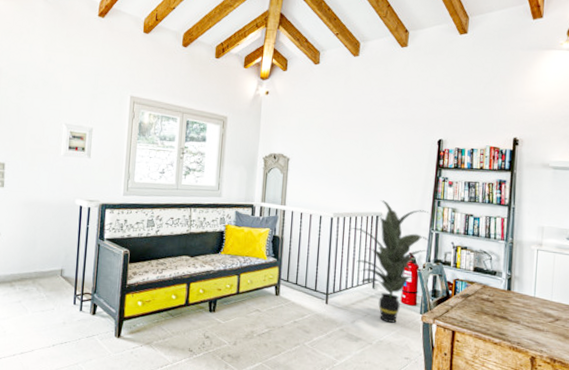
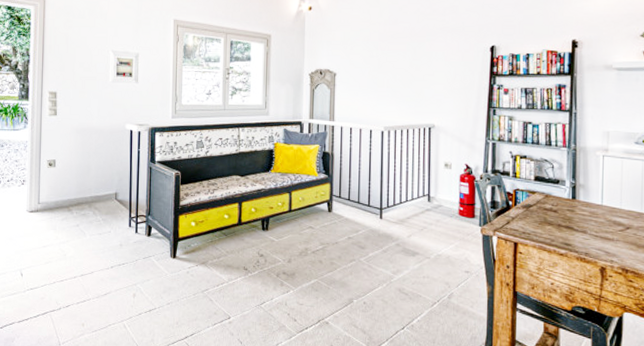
indoor plant: present [349,200,431,323] -> none [401,111,487,236]

